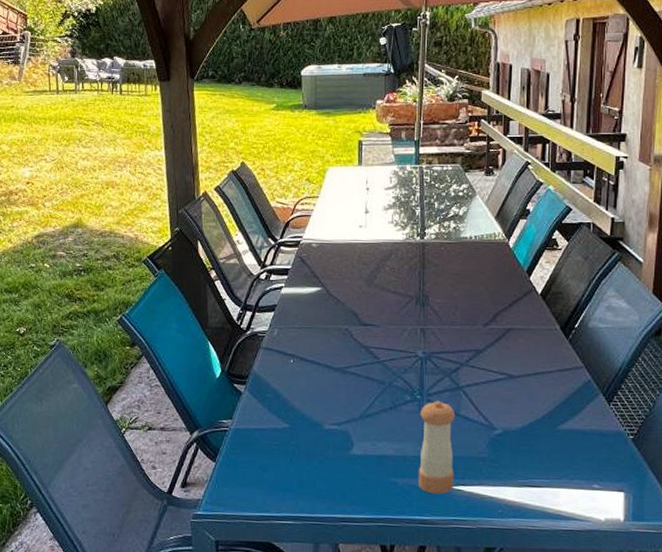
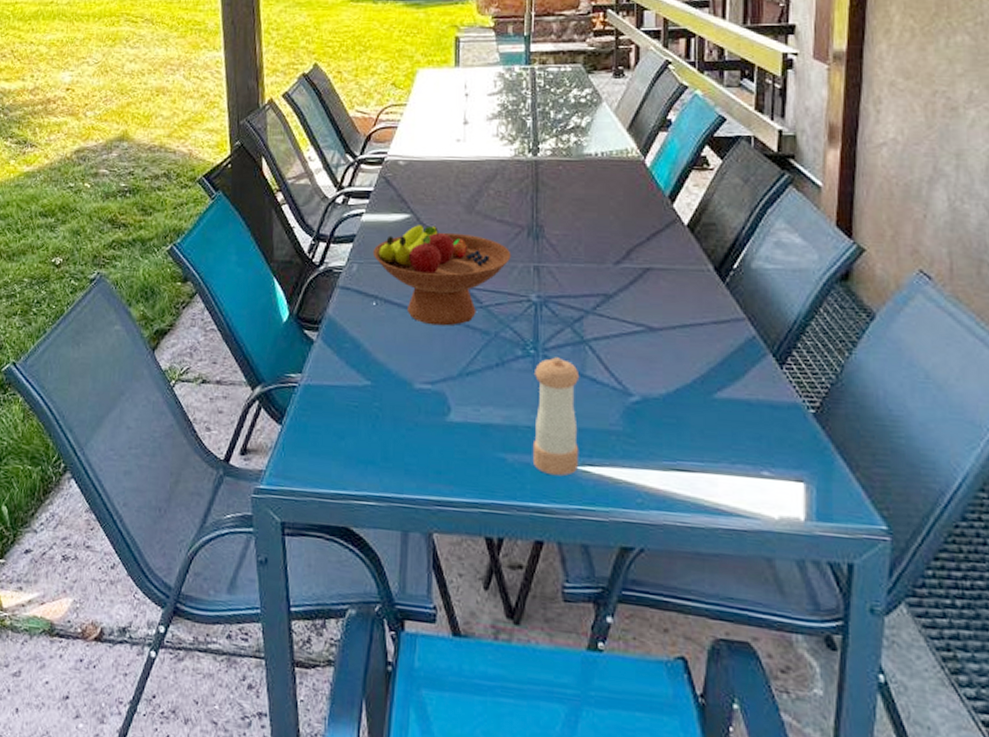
fruit bowl: none [290,296,403,378] -> present [372,225,511,326]

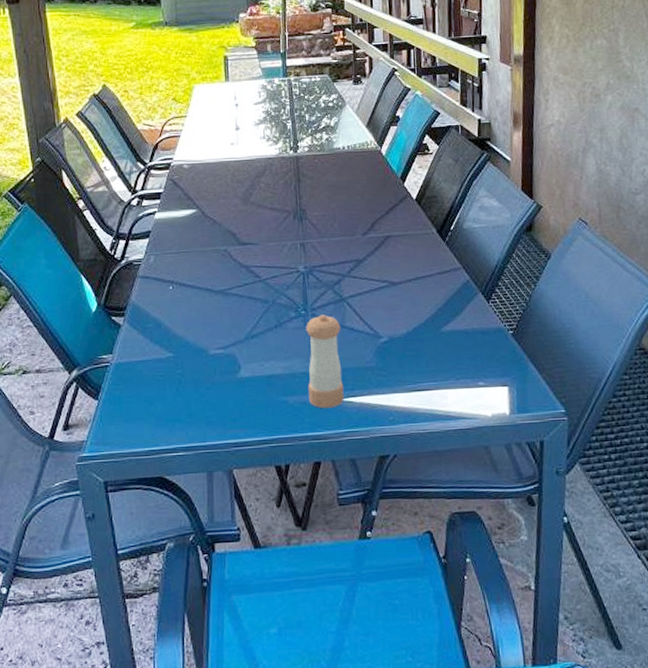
fruit bowl: present [372,225,511,326] -> none [166,217,282,300]

